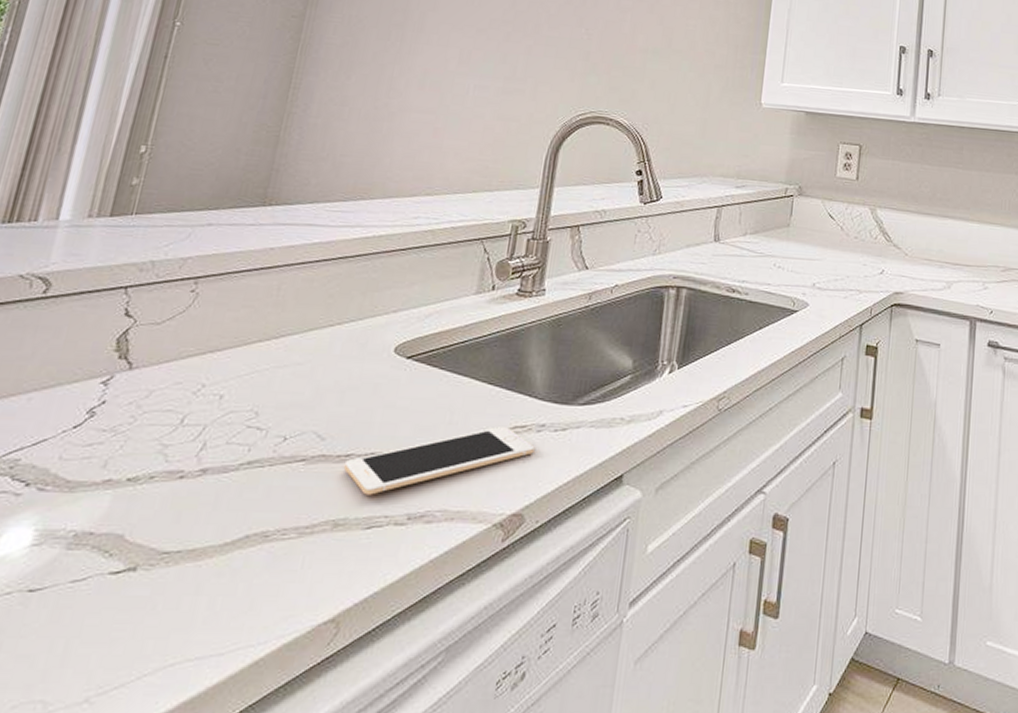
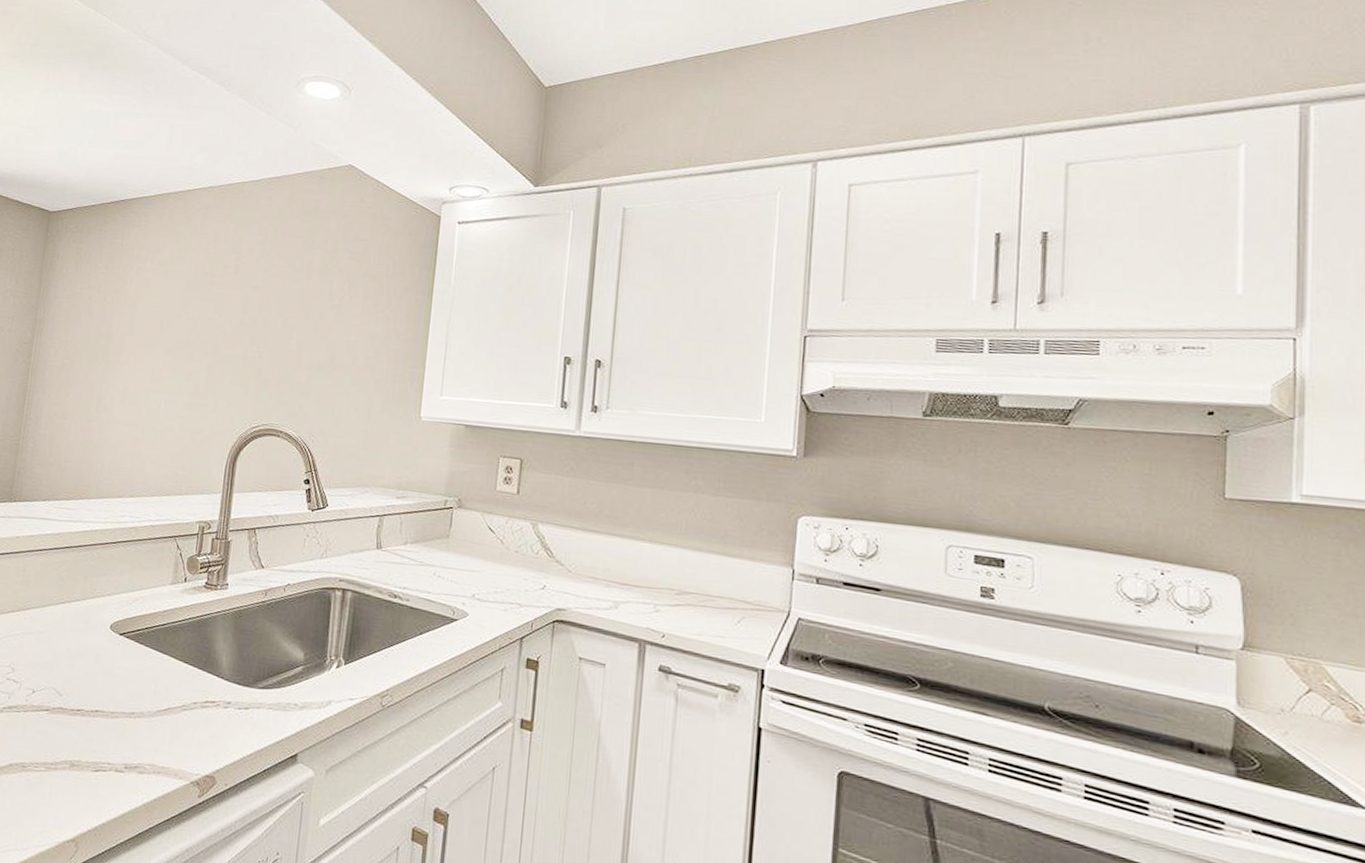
cell phone: present [343,425,535,495] -> none [76,699,223,745]

